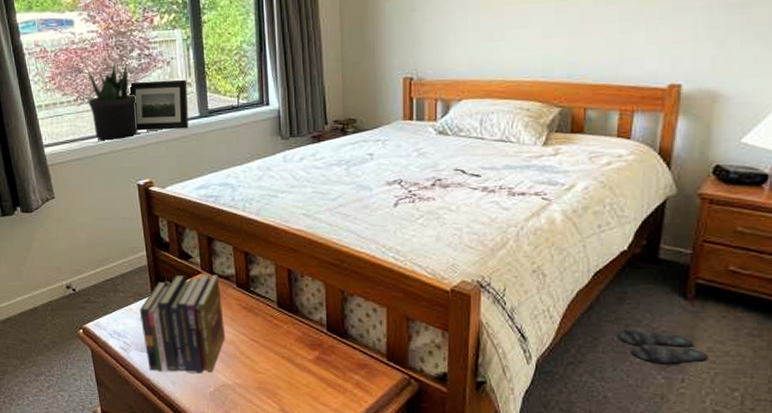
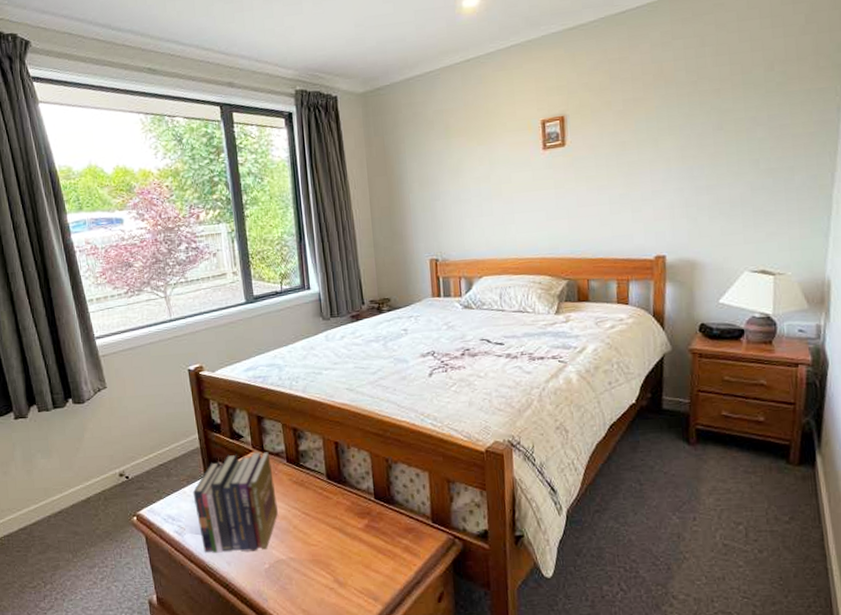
planter: present [85,63,138,141] -> none [135,257,188,330]
picture frame: present [128,79,189,131] -> none [177,269,236,319]
slippers: present [618,328,708,365] -> none [635,473,713,506]

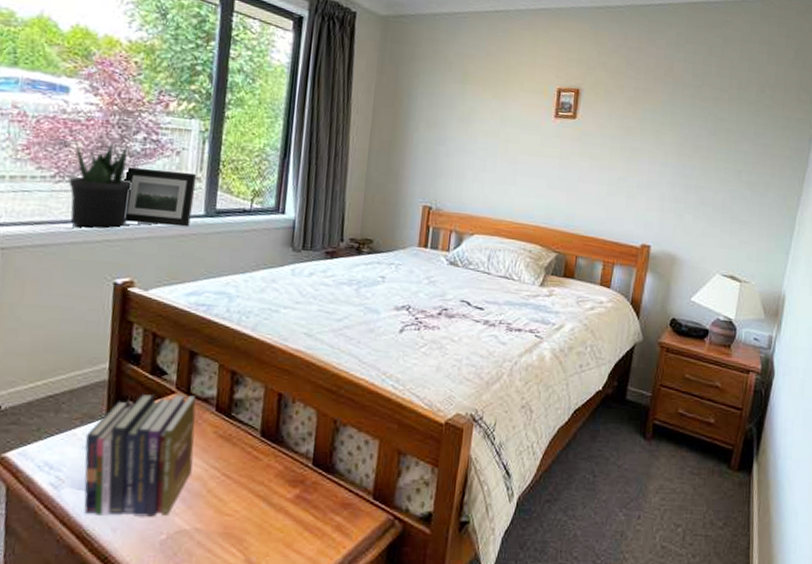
planter: none [135,257,188,330] -> present [68,140,133,230]
picture frame: none [177,269,236,319] -> present [123,166,197,227]

